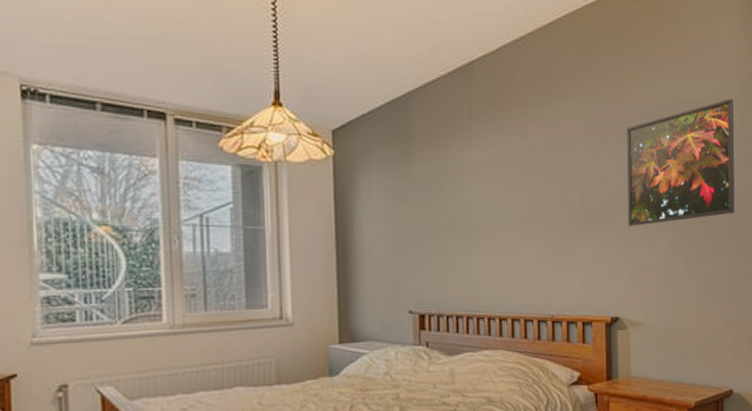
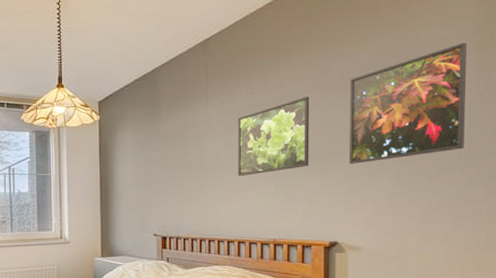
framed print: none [507,144,588,238] -> present [237,96,310,177]

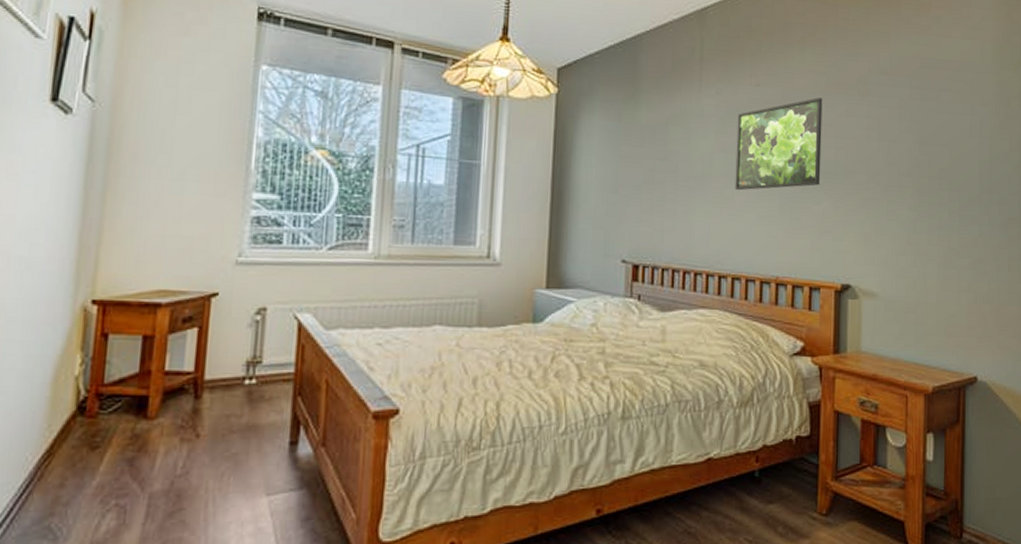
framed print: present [349,42,467,164] -> none [865,59,988,188]

